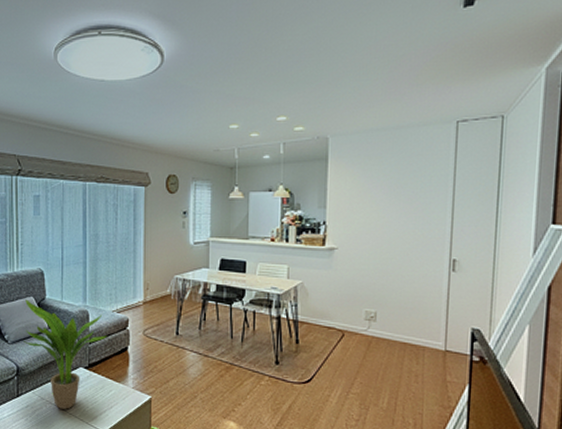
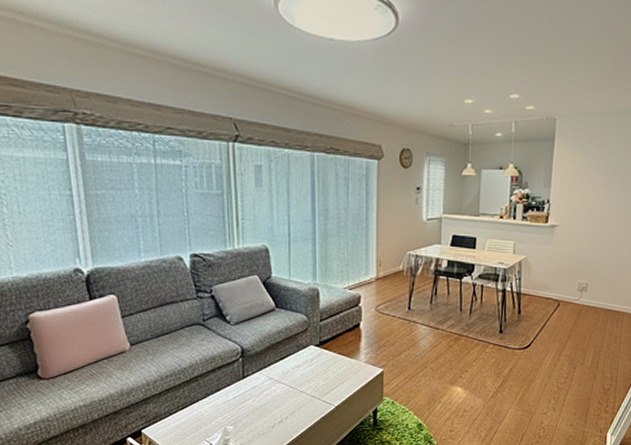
potted plant: present [23,299,107,410] -> none [248,278,338,387]

